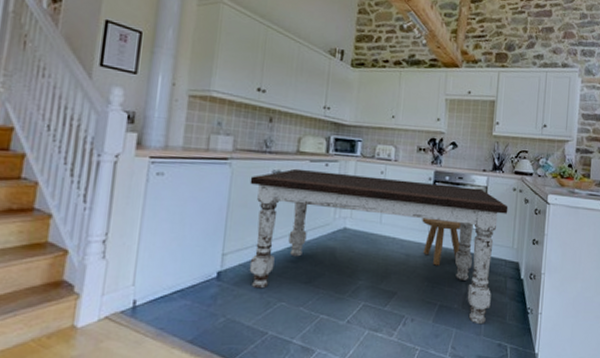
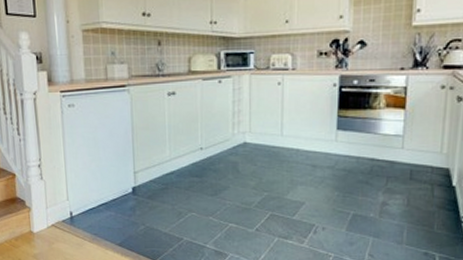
dining table: present [249,168,509,325] -> none [148,88,435,233]
stool: present [422,218,461,266] -> none [328,127,375,175]

